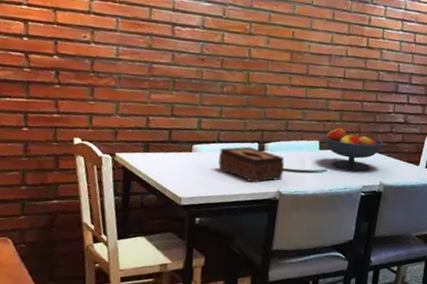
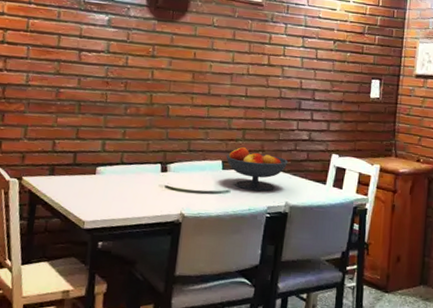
tissue box: present [218,146,284,183] -> none [121,168,187,205]

